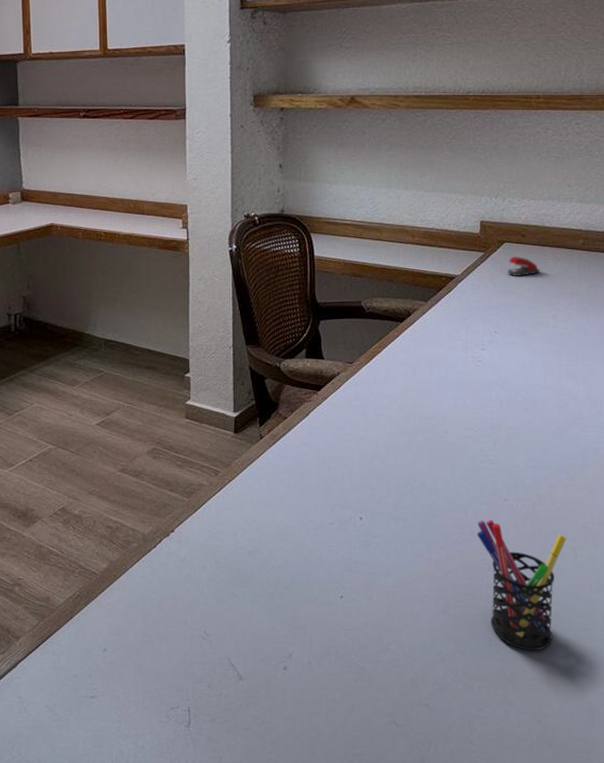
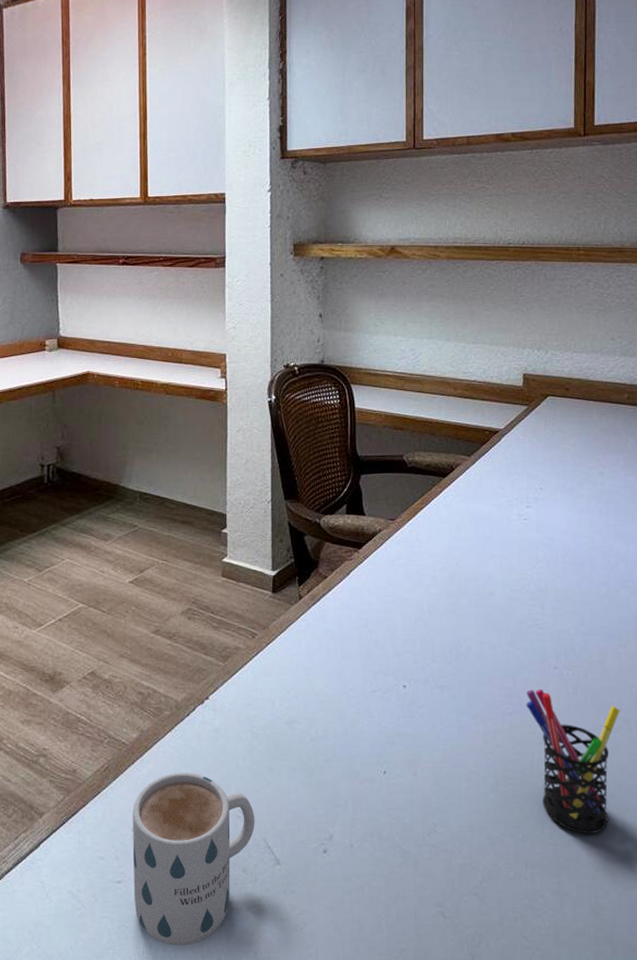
mug: none [104,599,219,753] -> present [132,772,255,946]
stapler: present [508,256,540,277] -> none [552,410,585,432]

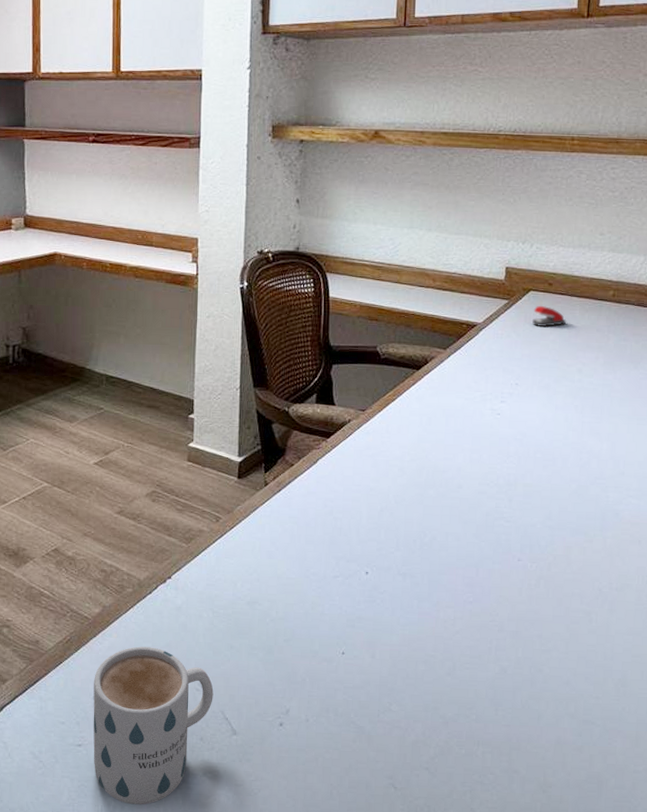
pen holder: present [526,689,620,834] -> none [487,580,581,718]
stapler: none [552,410,585,432] -> present [532,305,567,328]

